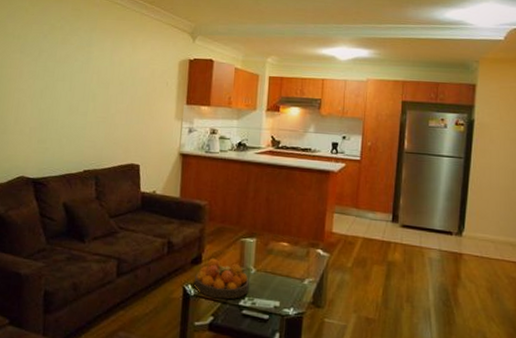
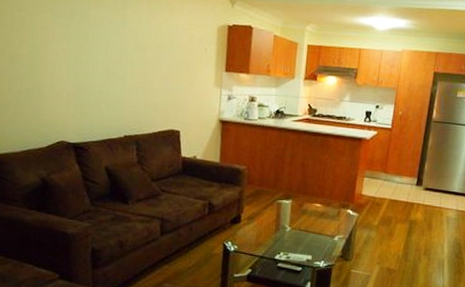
fruit bowl: present [194,258,249,300] -> none [234,218,285,254]

